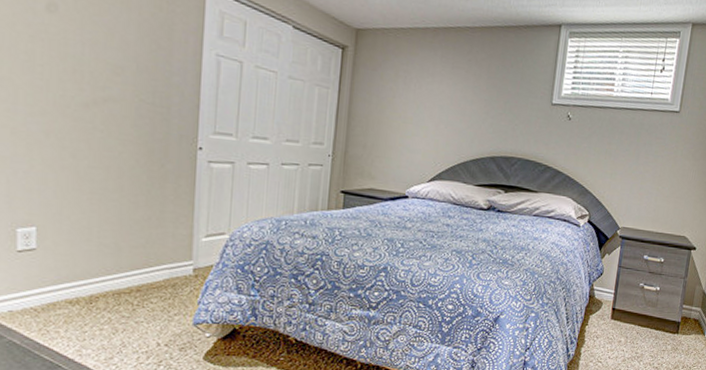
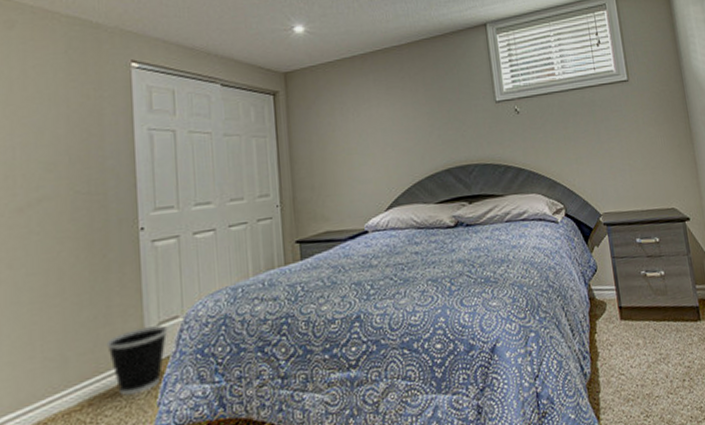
wastebasket: none [157,236,215,290] -> present [106,325,168,396]

